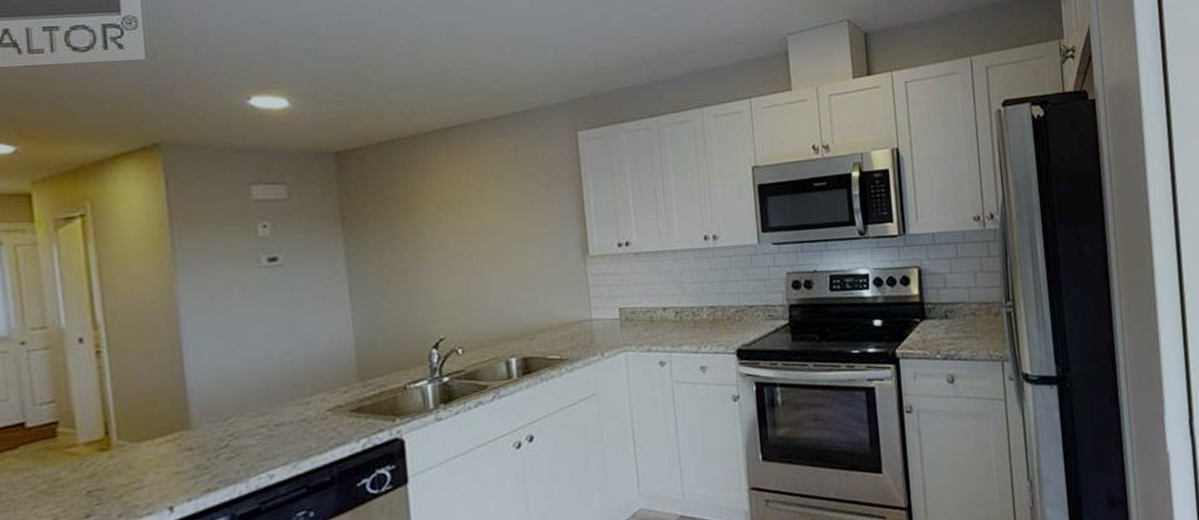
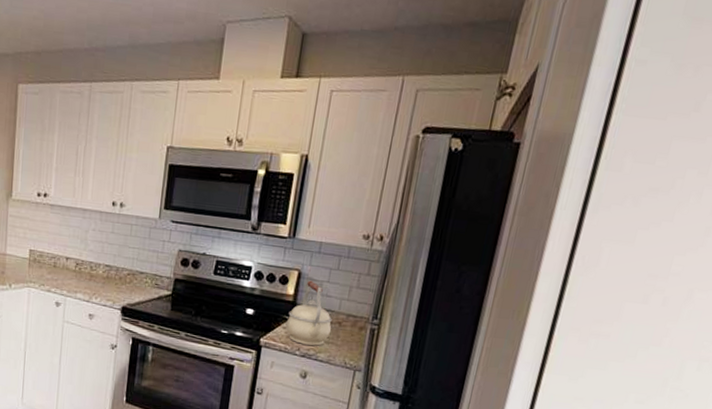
kettle: none [918,275,968,346] -> present [285,280,332,346]

